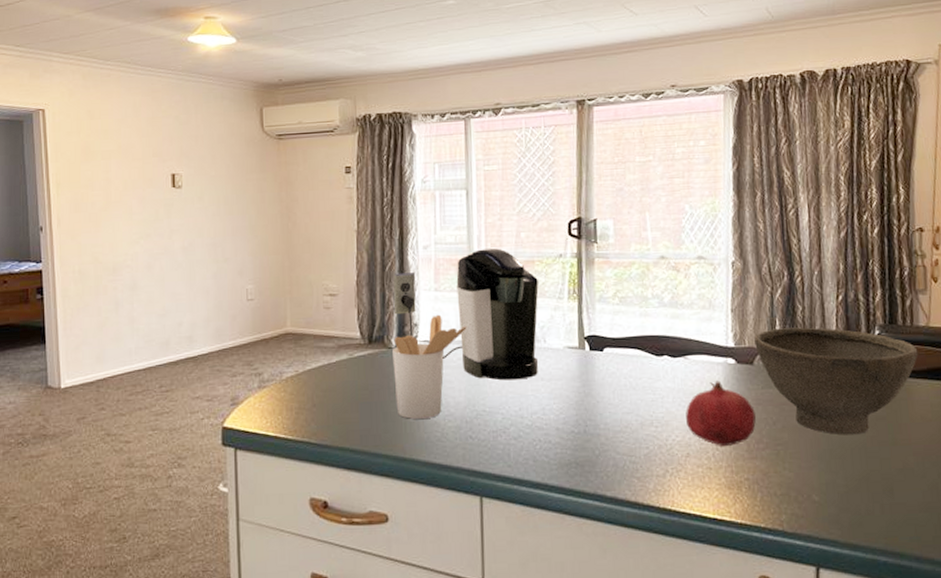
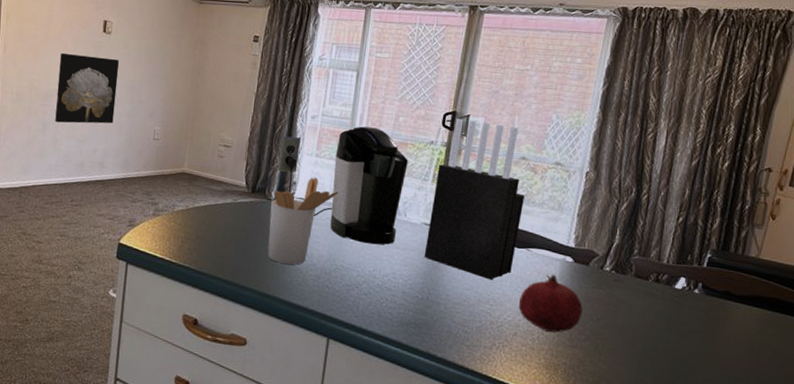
wall art: none [125,215,198,298] -> present [55,52,120,124]
knife block: none [572,224,672,399] -> present [424,118,526,280]
bowl: present [754,327,918,435] -> none [593,237,744,343]

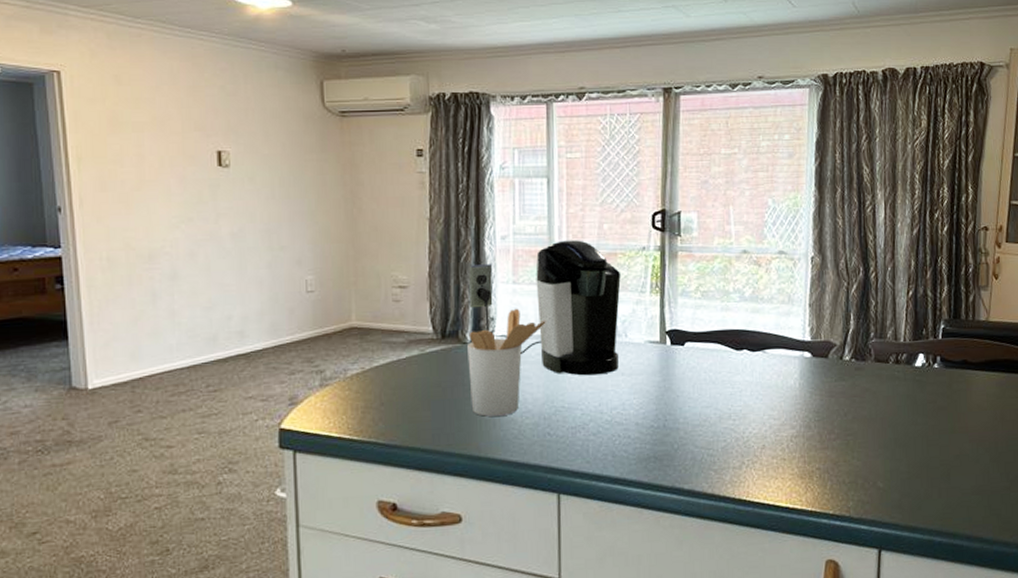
wall art: present [55,52,120,124] -> none [162,198,249,289]
knife block: present [424,118,526,280] -> none [653,216,753,393]
fruit: present [519,274,583,333] -> none [763,374,828,438]

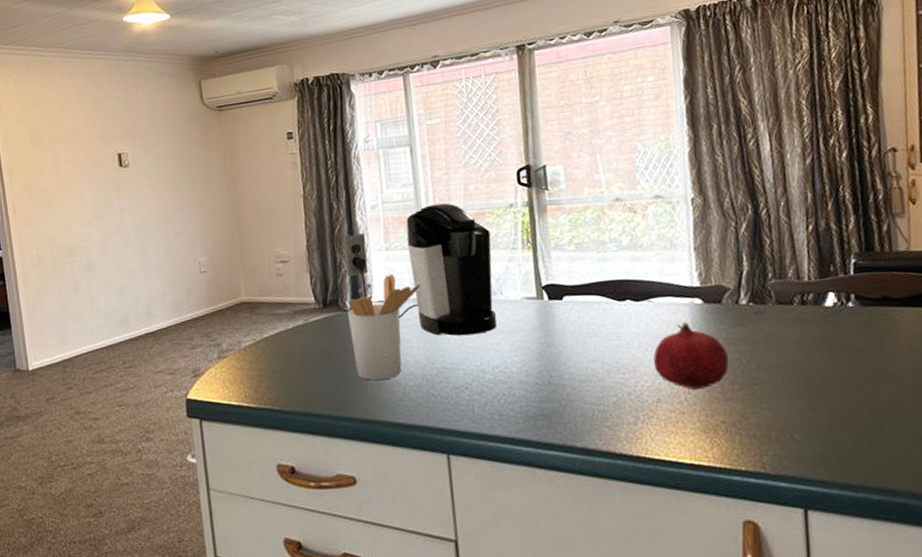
fruit: none [763,374,828,438] -> present [653,322,729,390]

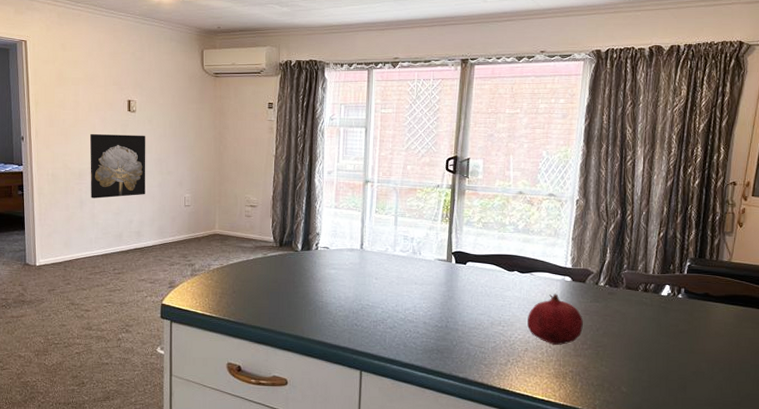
wall art: none [77,193,152,279] -> present [89,133,146,199]
coffee maker: present [343,203,497,336] -> none [301,177,418,283]
utensil holder: present [348,273,422,380] -> none [298,227,359,308]

